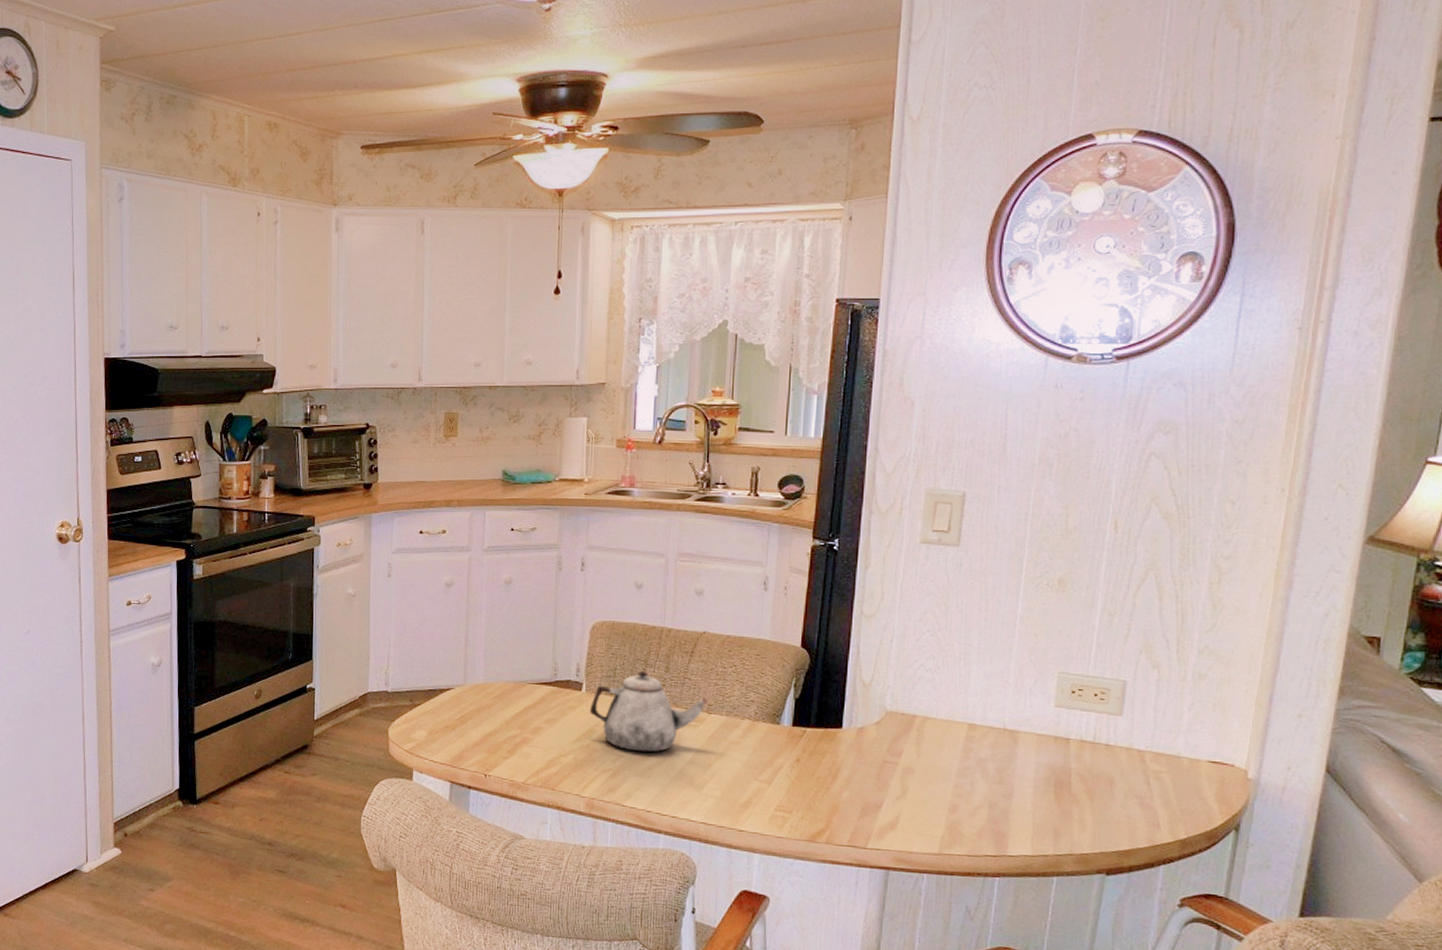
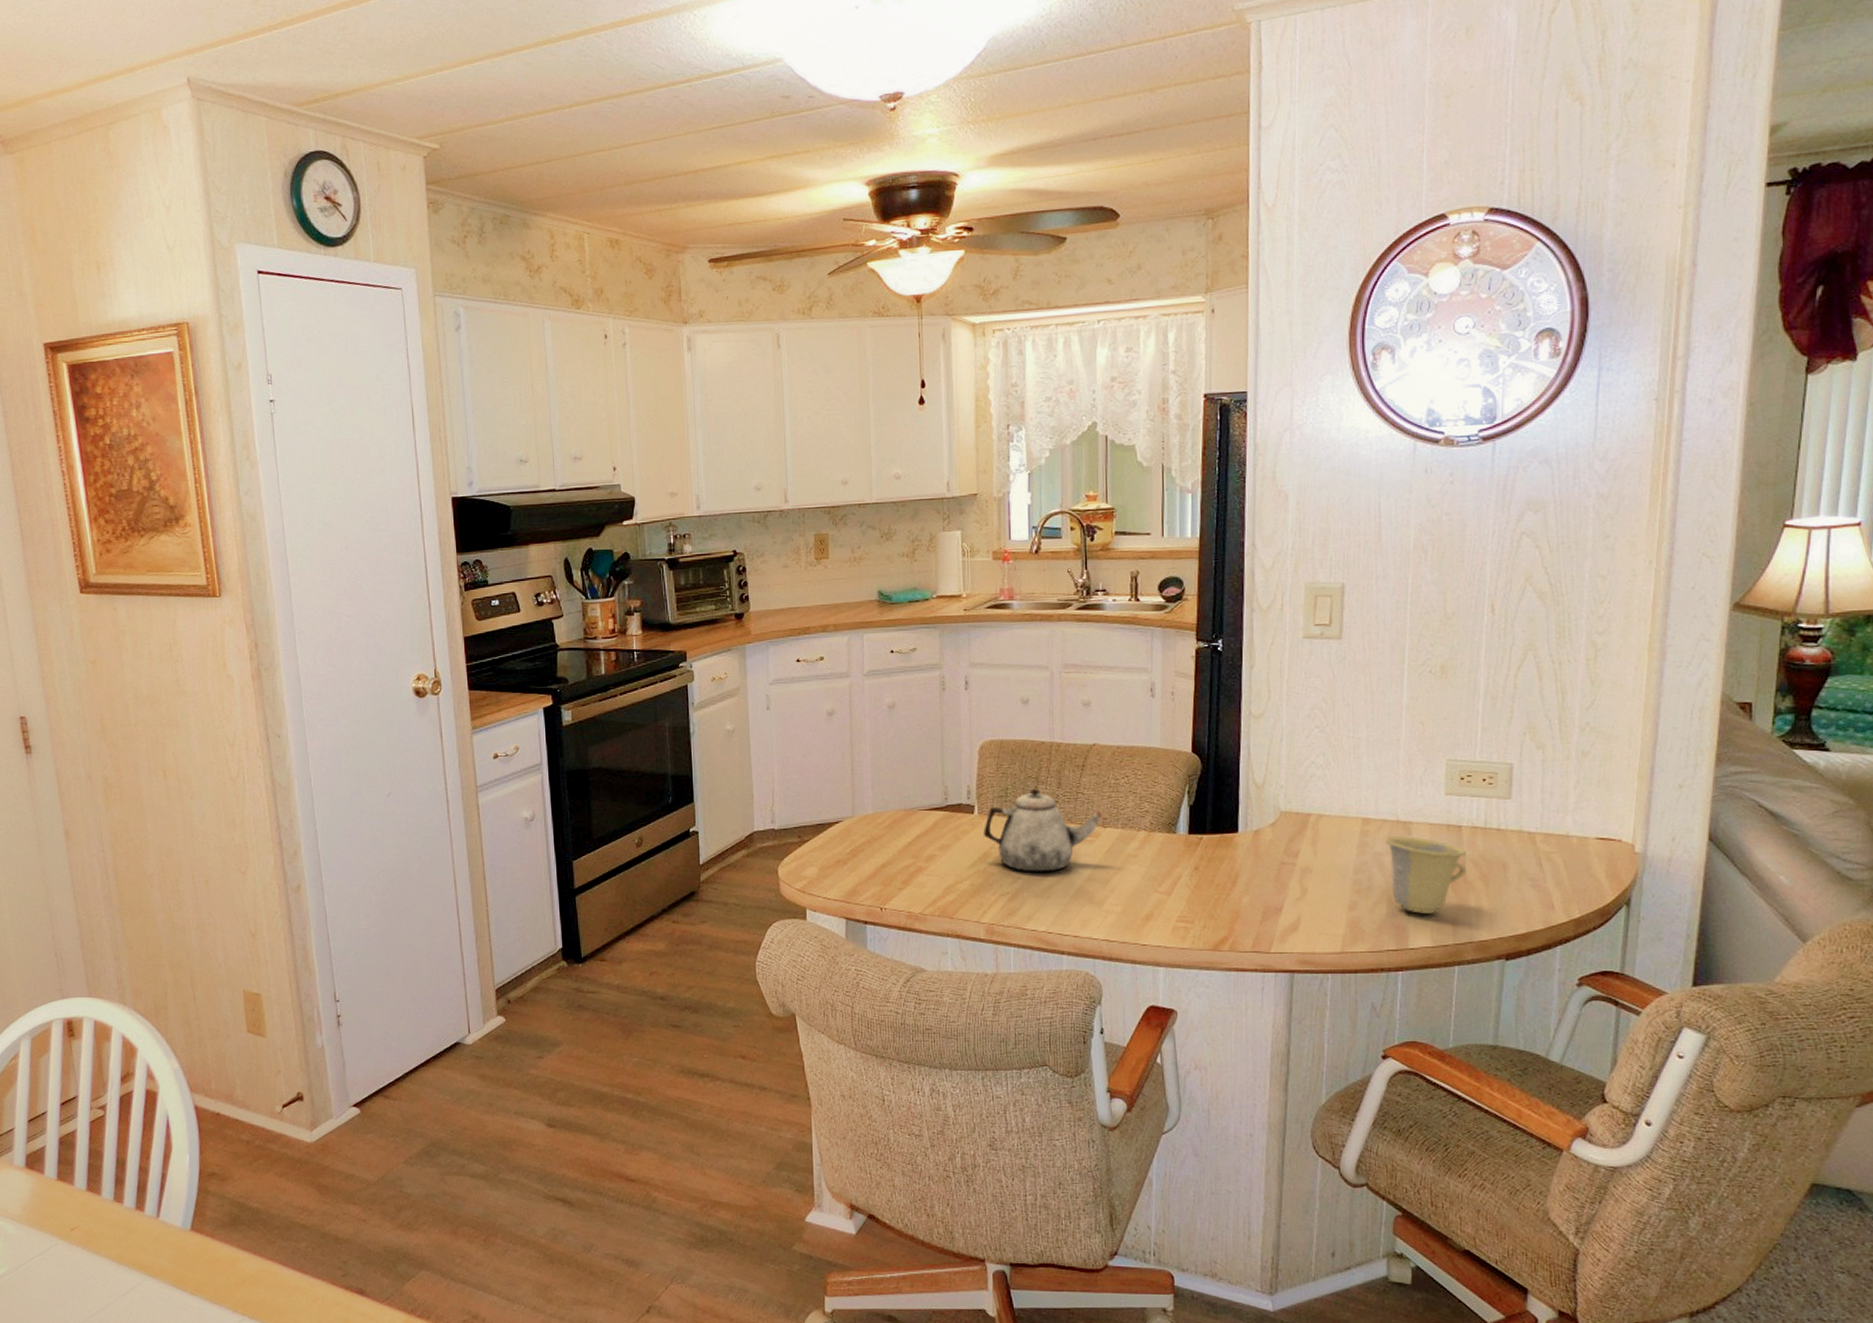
cup: none [989,744,1073,823] -> present [1384,836,1467,914]

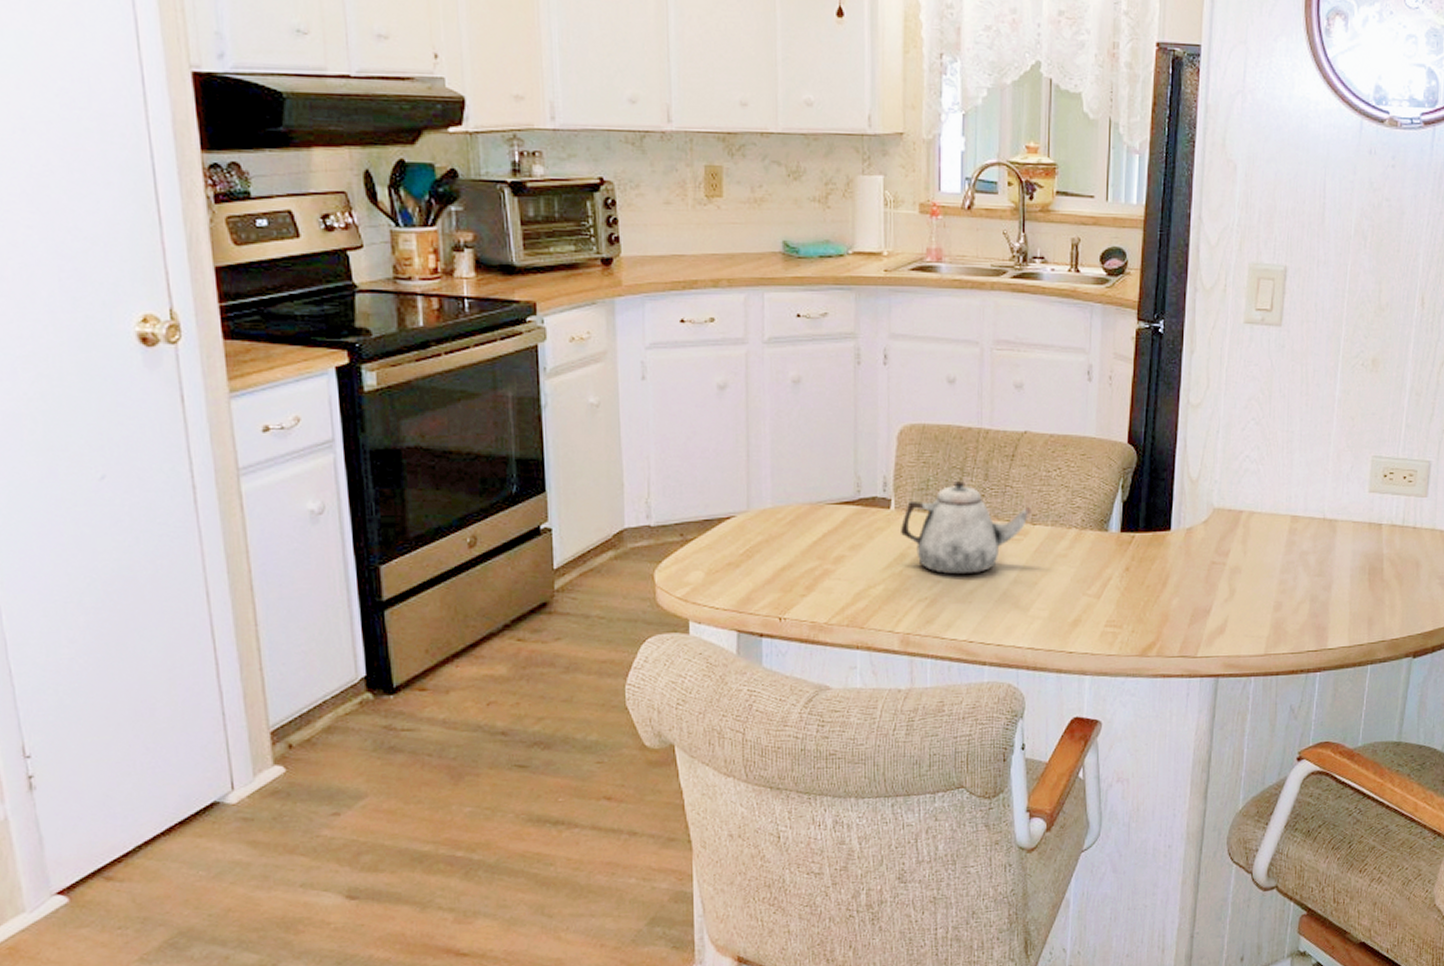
cup: present [1384,836,1467,914] -> none [1310,535,1385,613]

